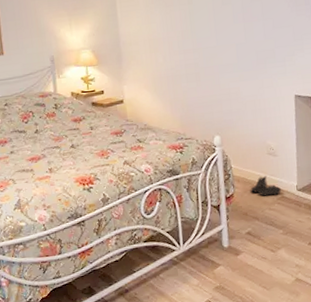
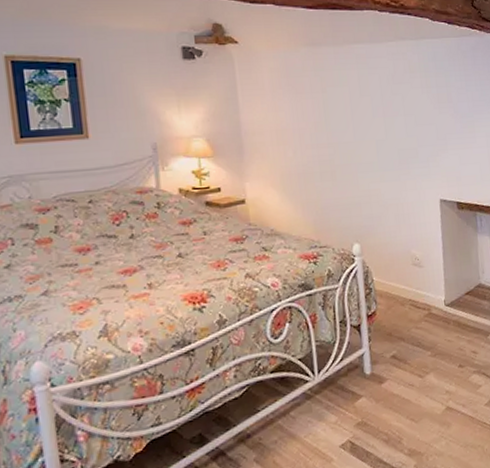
boots: present [250,176,281,196] -> none [394,290,428,313]

